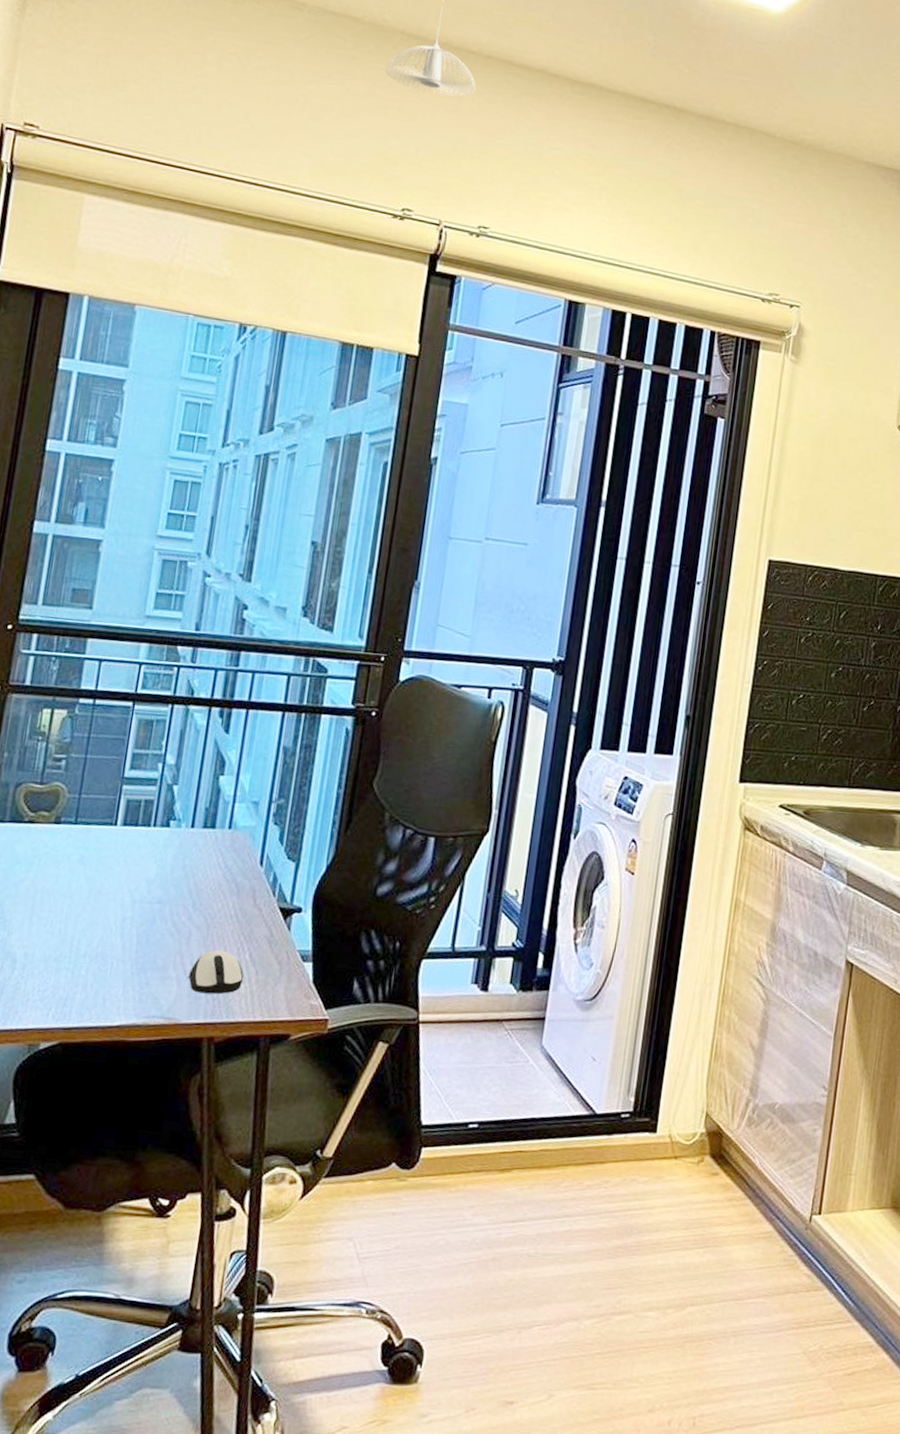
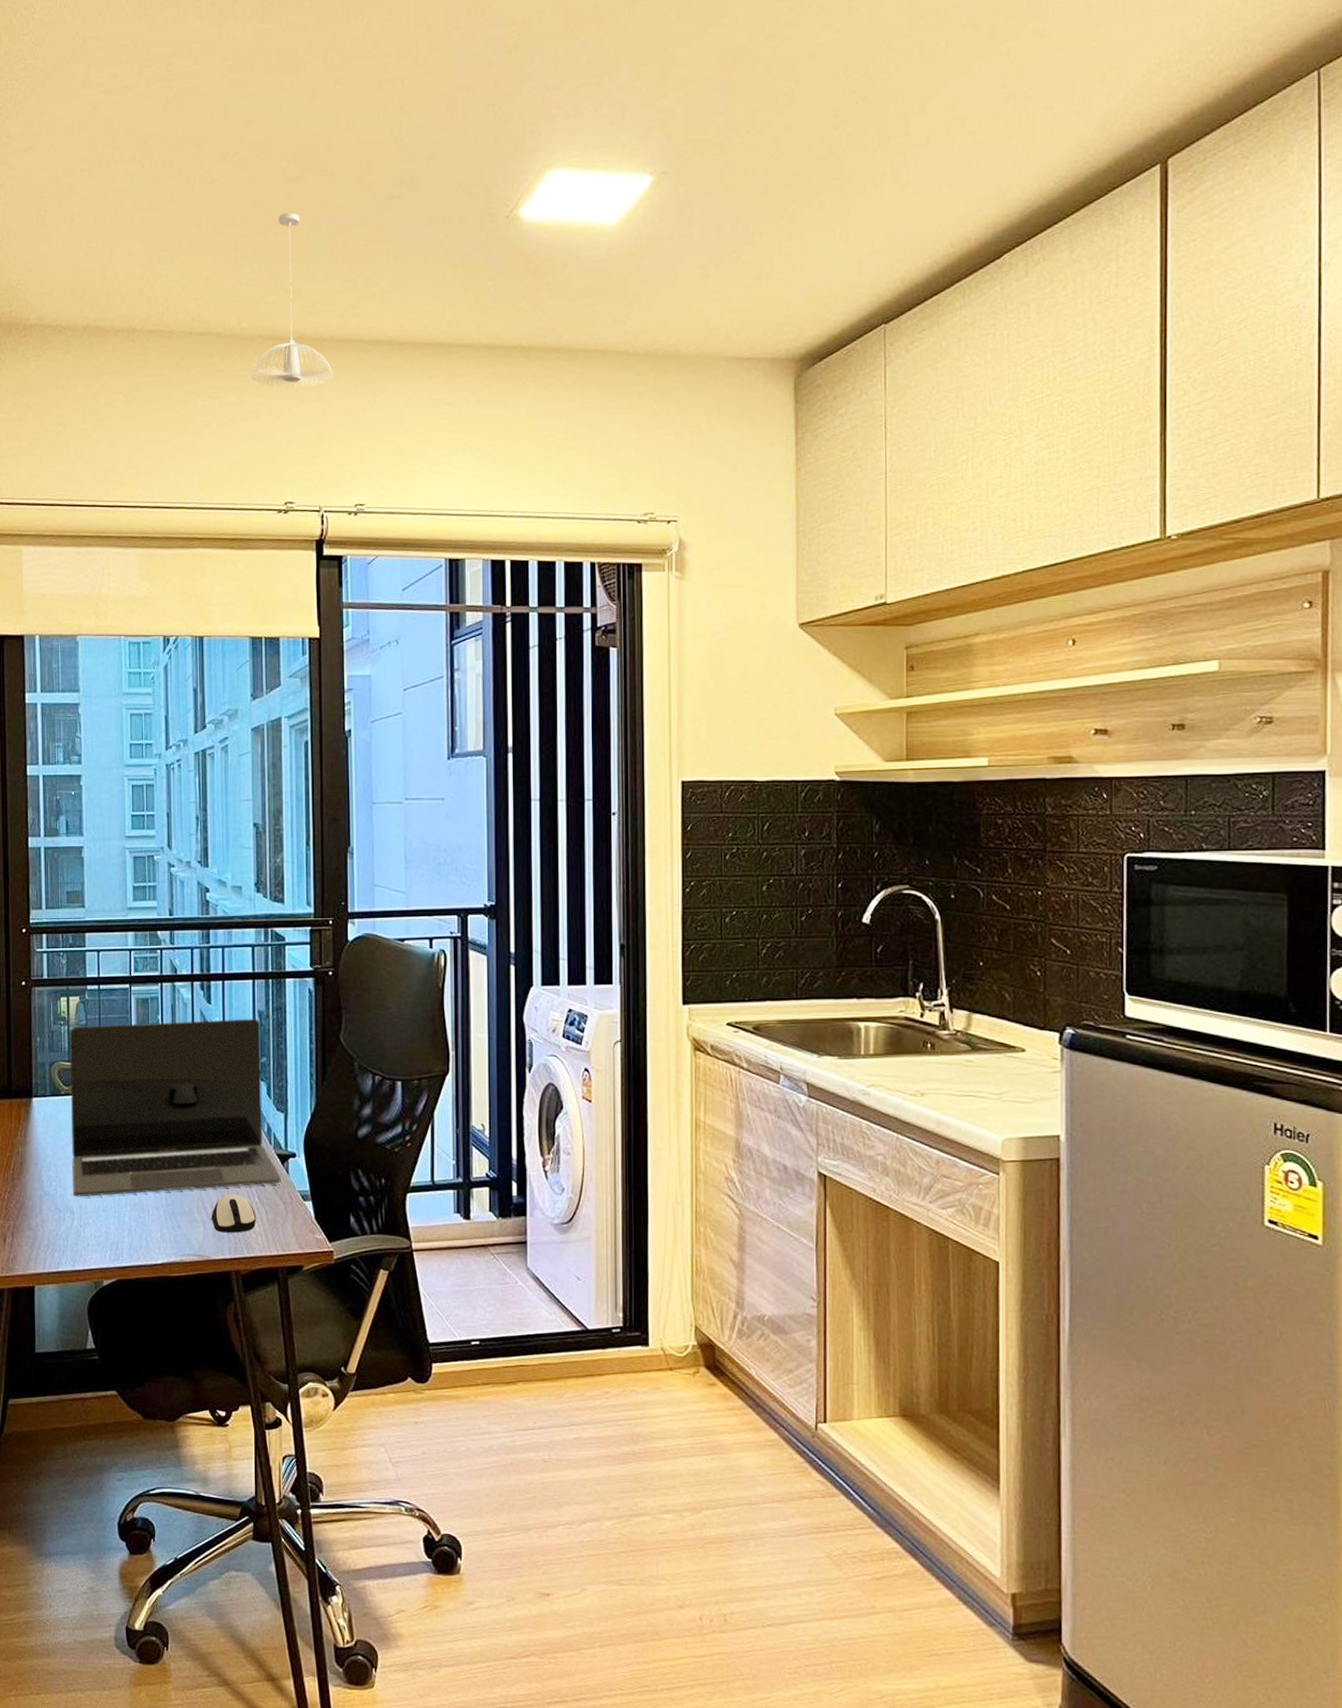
laptop: none [18,744,284,944] -> present [69,1018,281,1197]

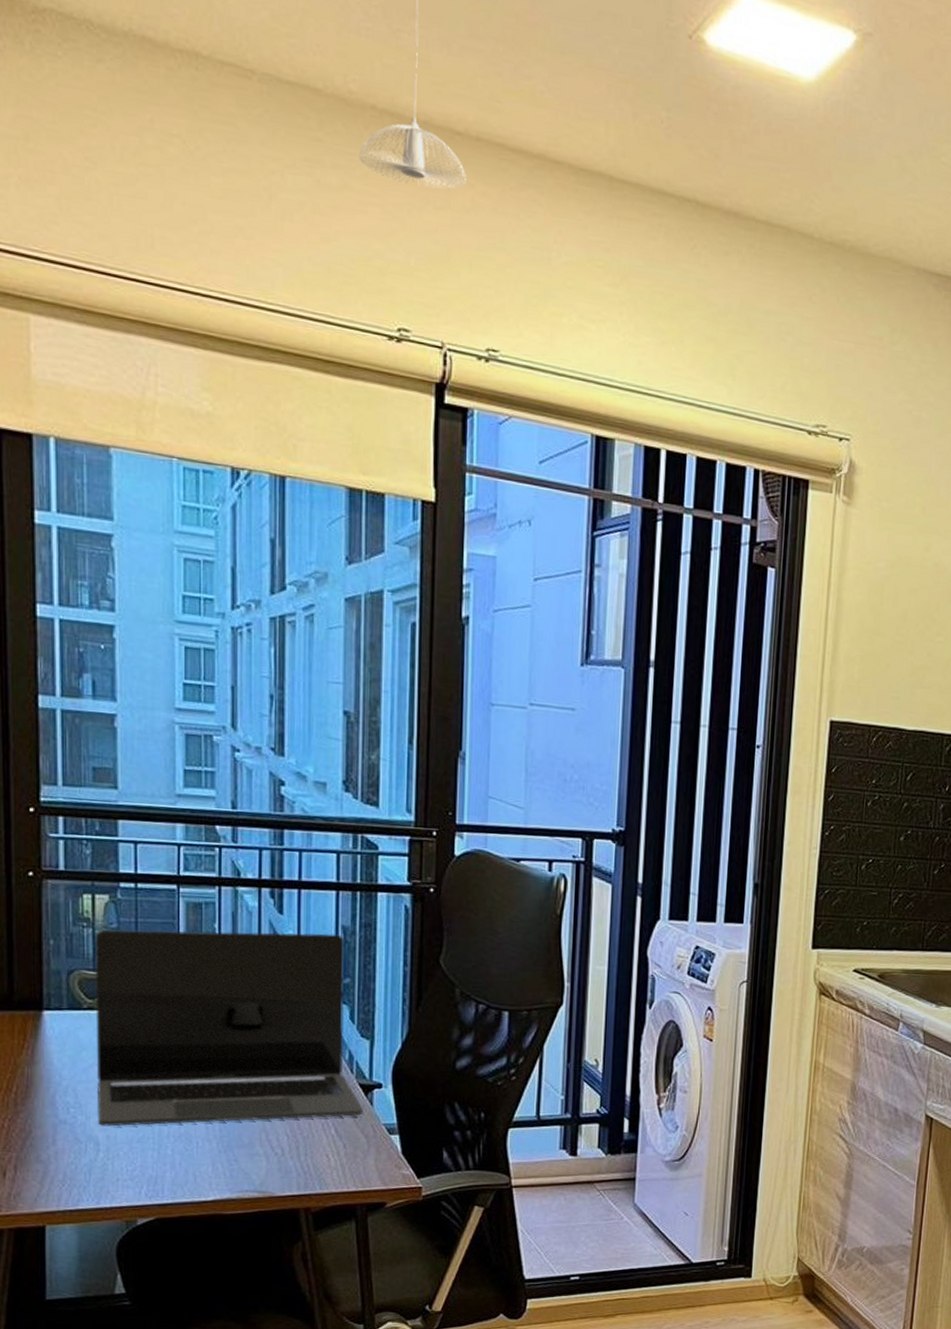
computer mouse: present [211,1195,257,1233] -> none [276,1127,333,1168]

